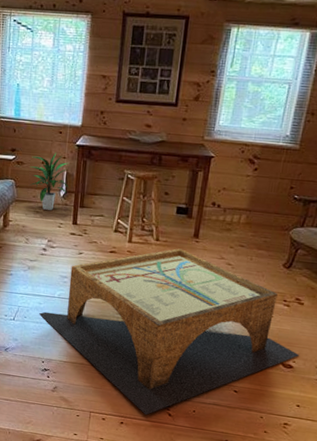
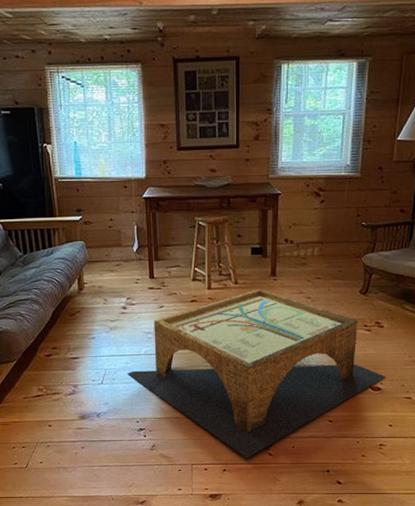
indoor plant: present [29,153,69,210] -> none [98,208,142,267]

